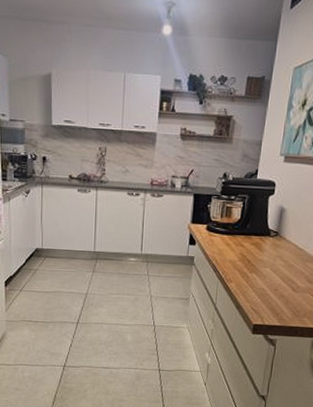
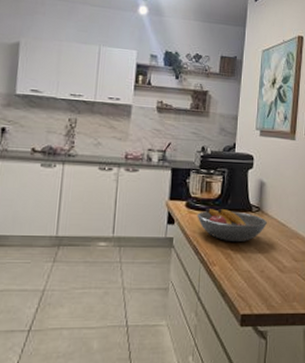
fruit bowl: none [216,232,284,263] -> present [197,209,267,242]

